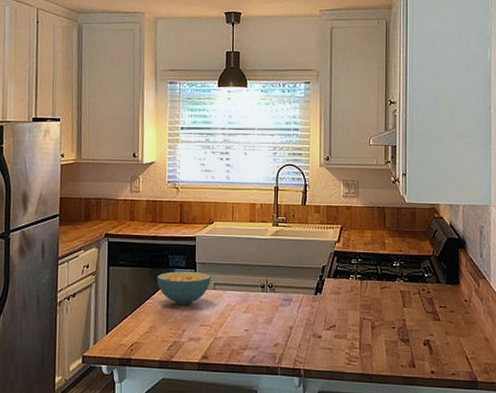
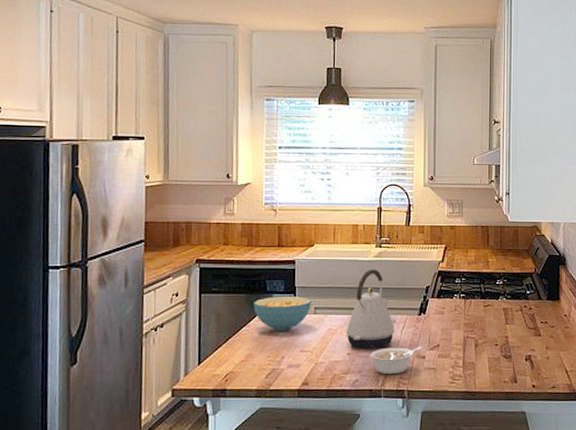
kettle: none [244,247,291,326] -> present [346,269,395,349]
legume: none [267,325,319,353] -> present [370,347,422,375]

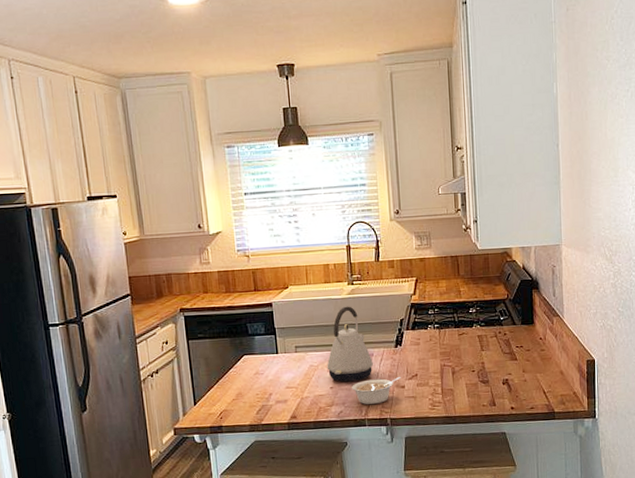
cereal bowl: present [254,297,311,331] -> none [238,337,292,371]

